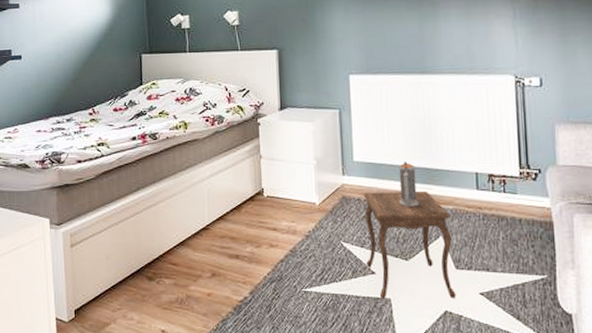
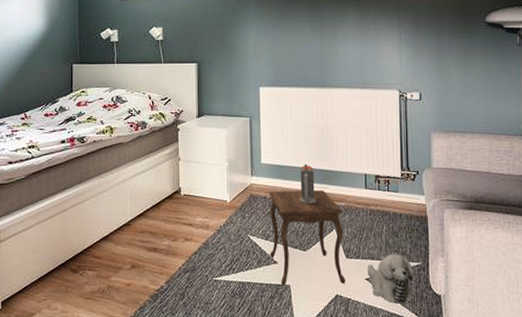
plush toy: none [481,265,539,323] -> present [367,254,414,304]

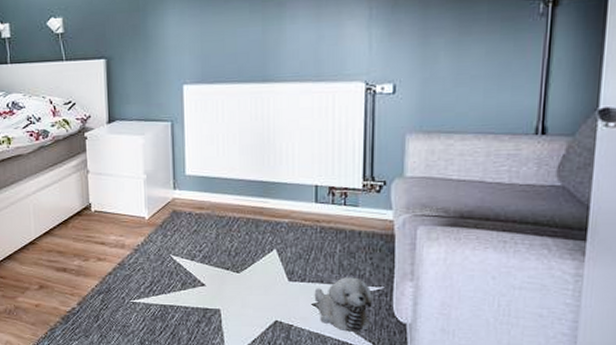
side table: present [268,164,346,286] -> none [194,175,288,310]

